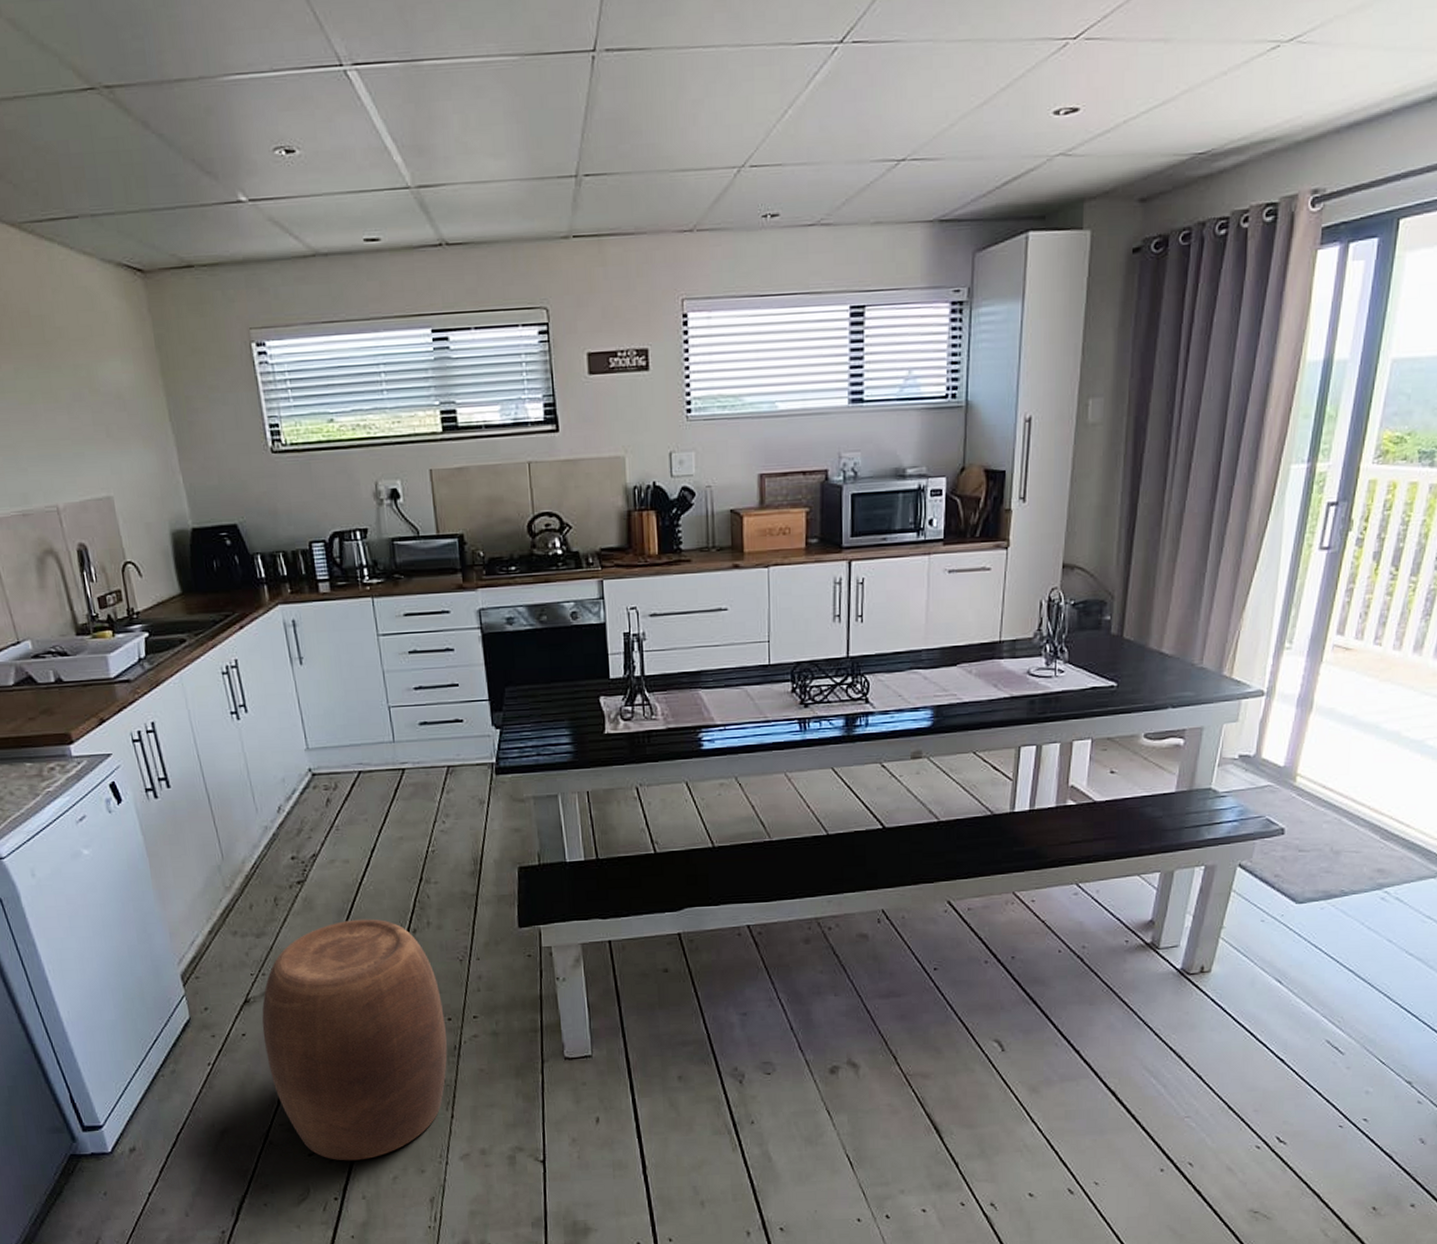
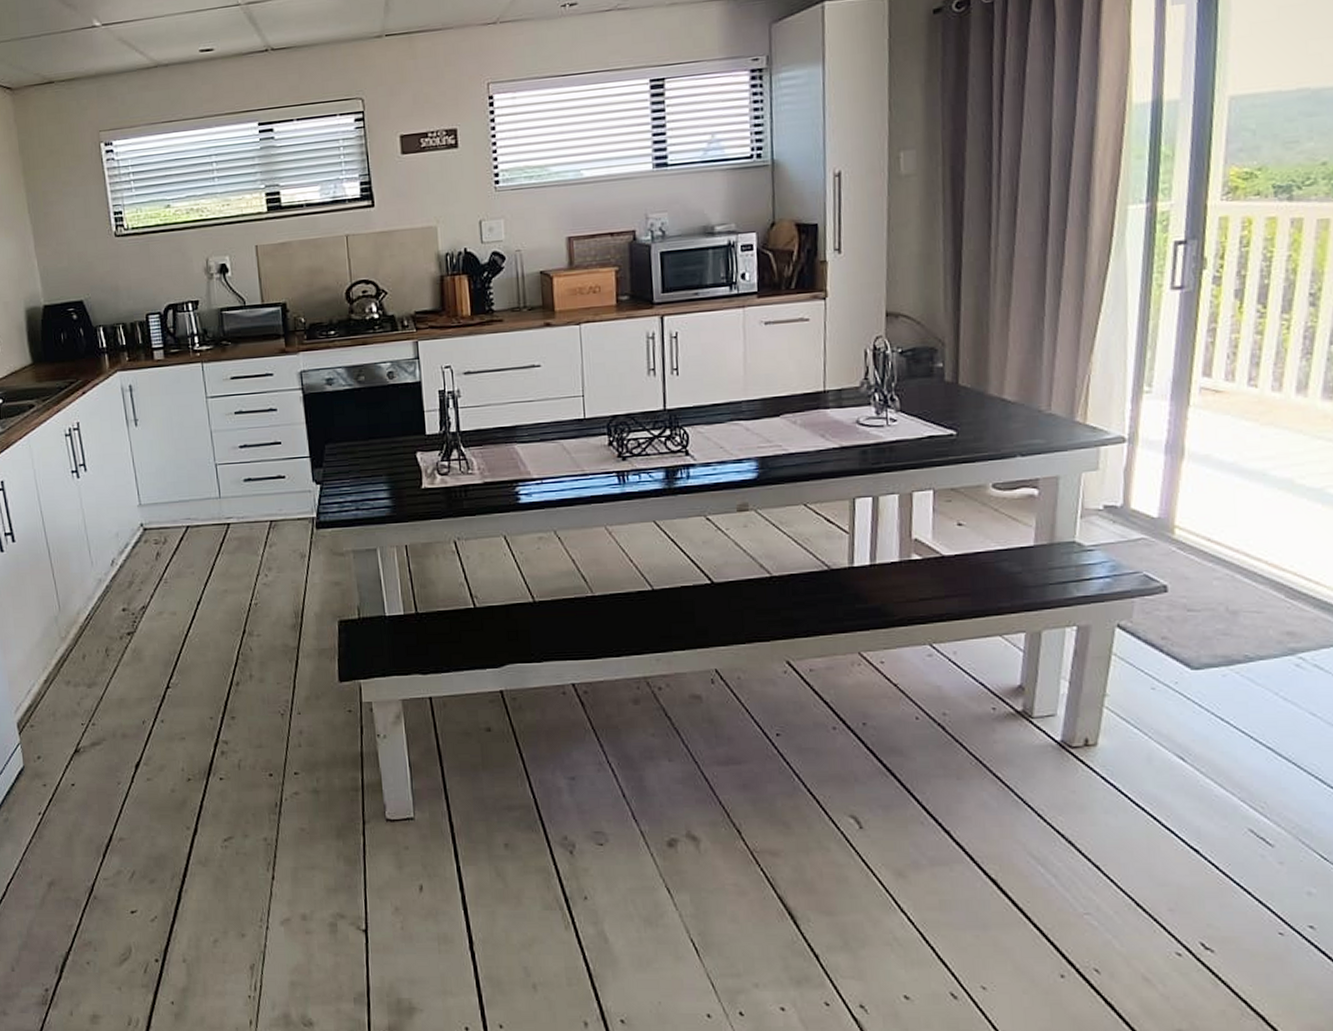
stool: present [262,919,448,1161] -> none [90,670,269,921]

